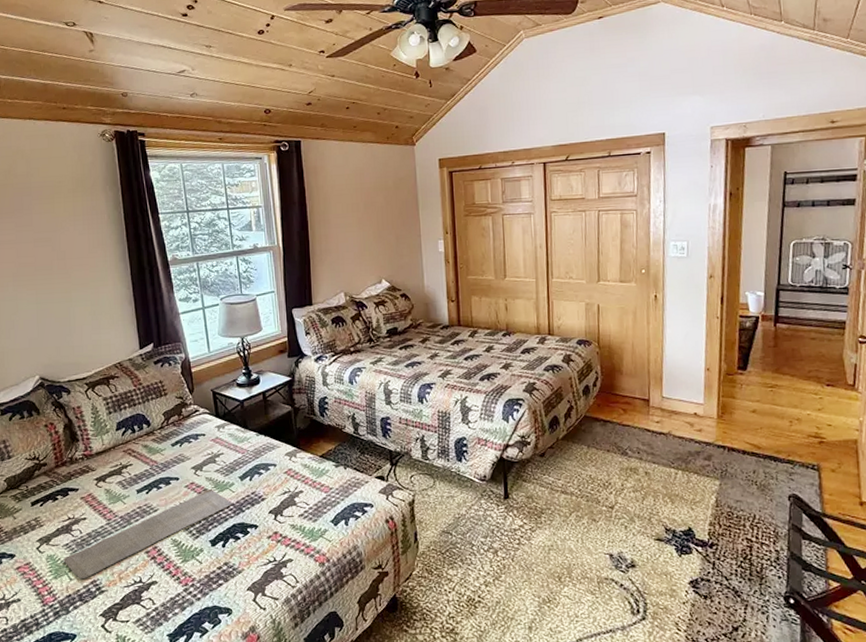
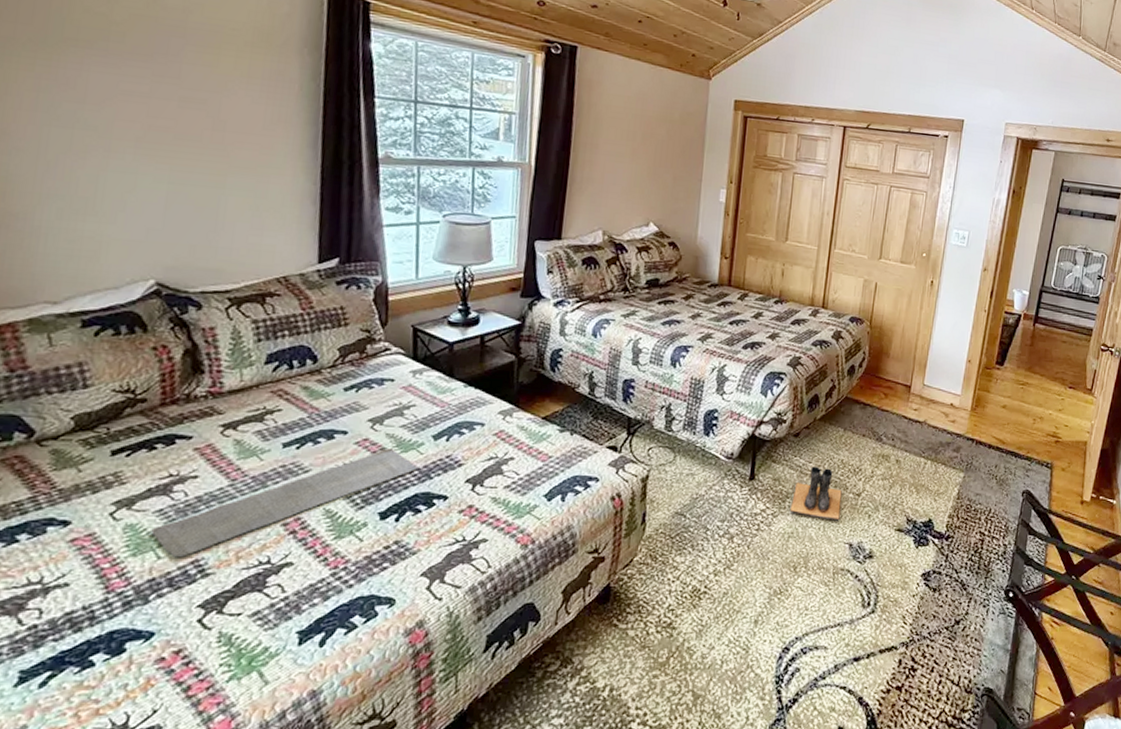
boots: none [546,483,596,533] -> present [789,466,842,521]

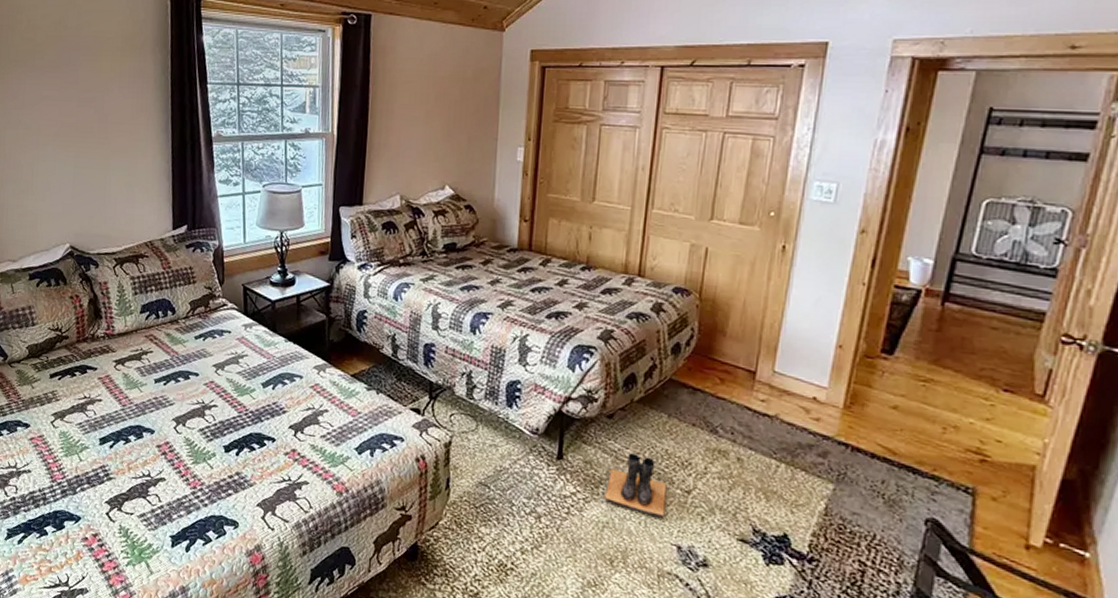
bath mat: present [151,447,417,557] -> none [75,391,251,462]

